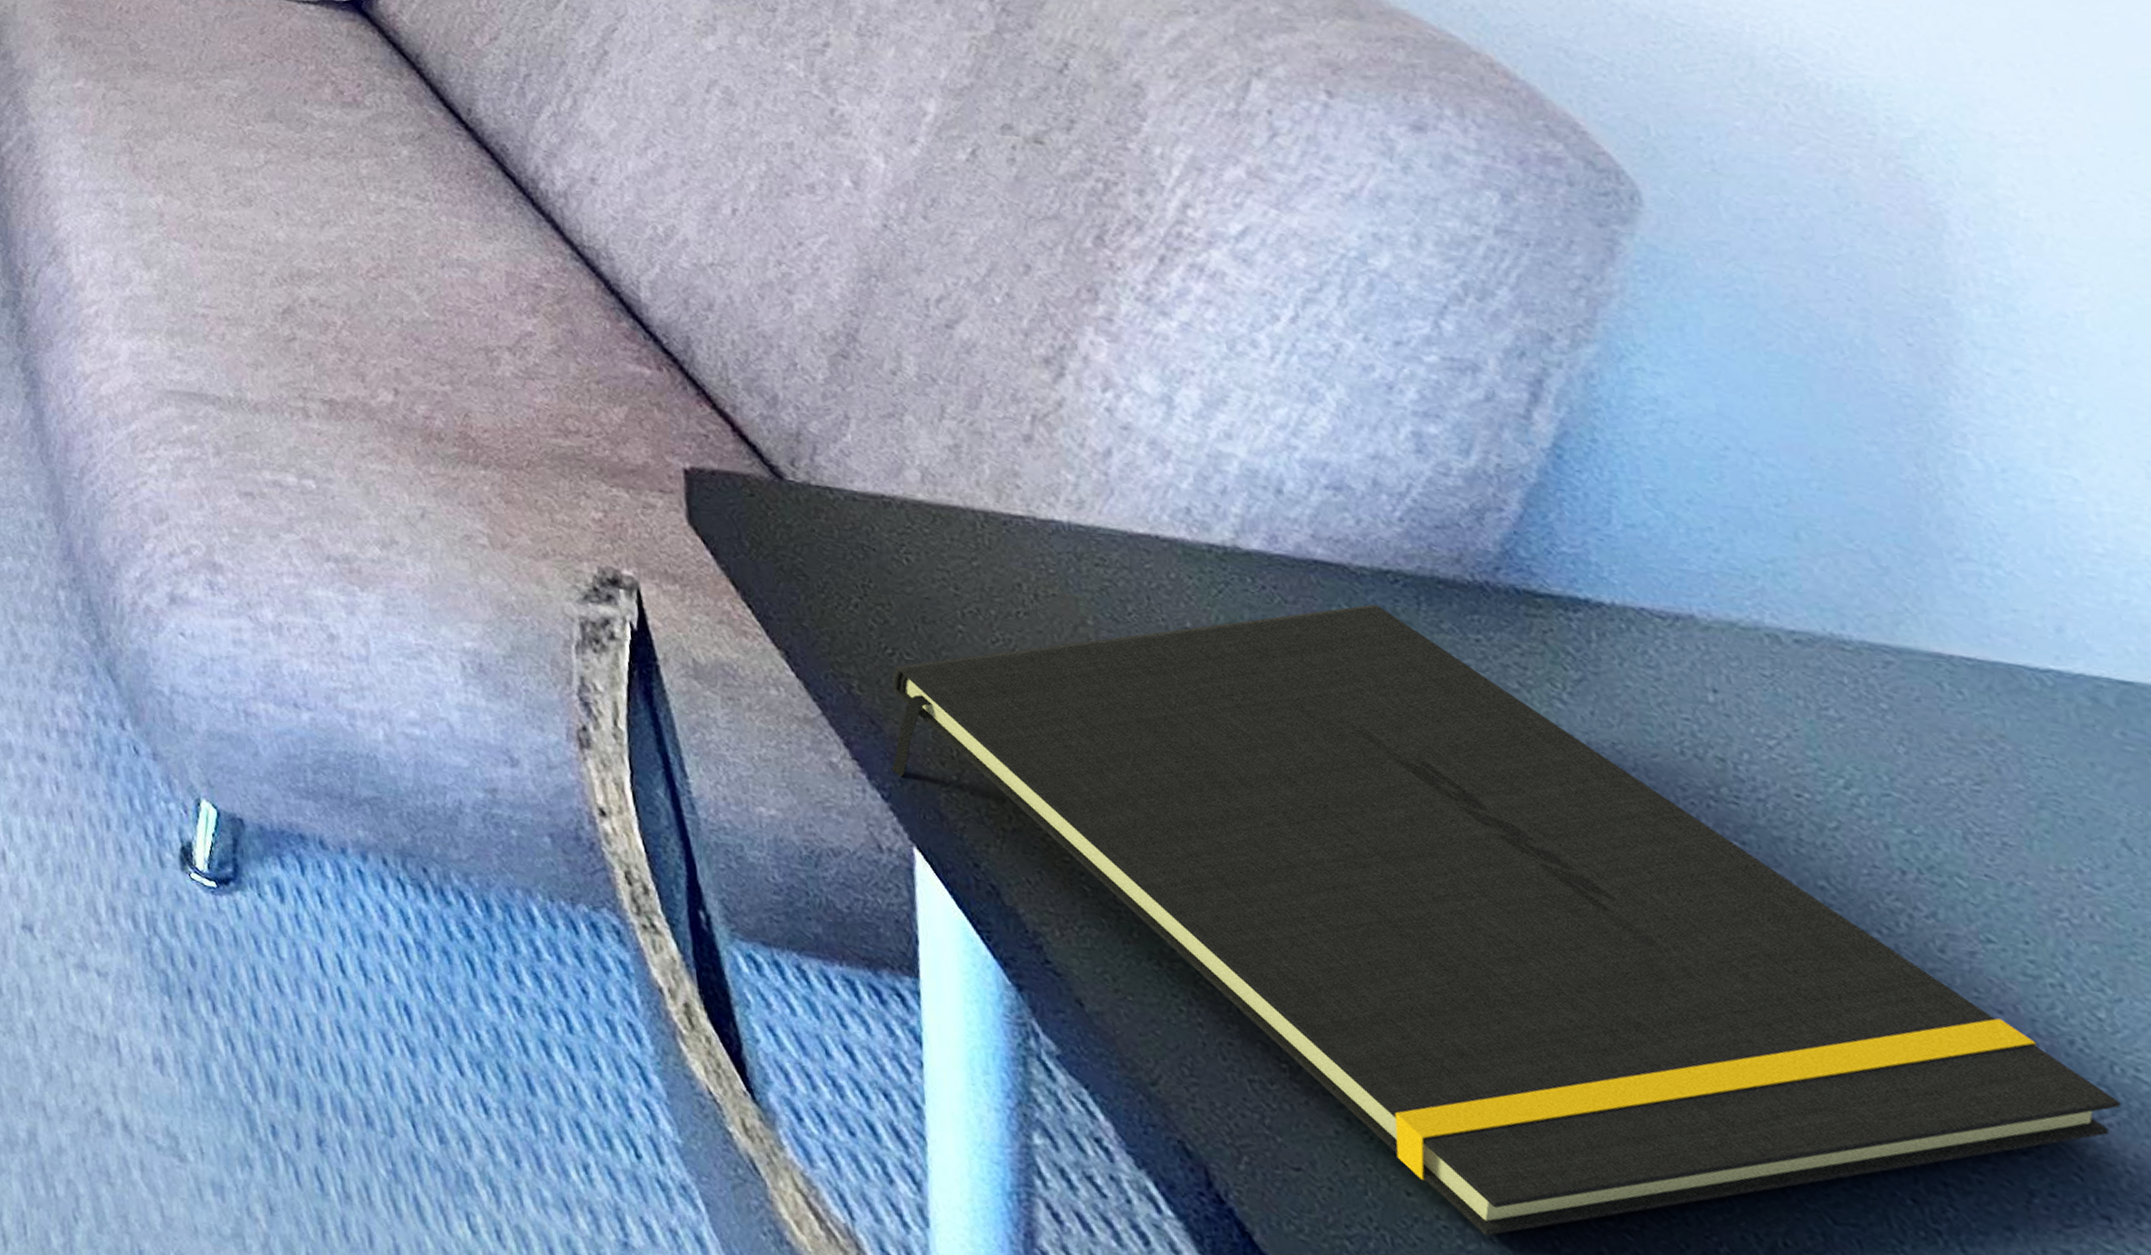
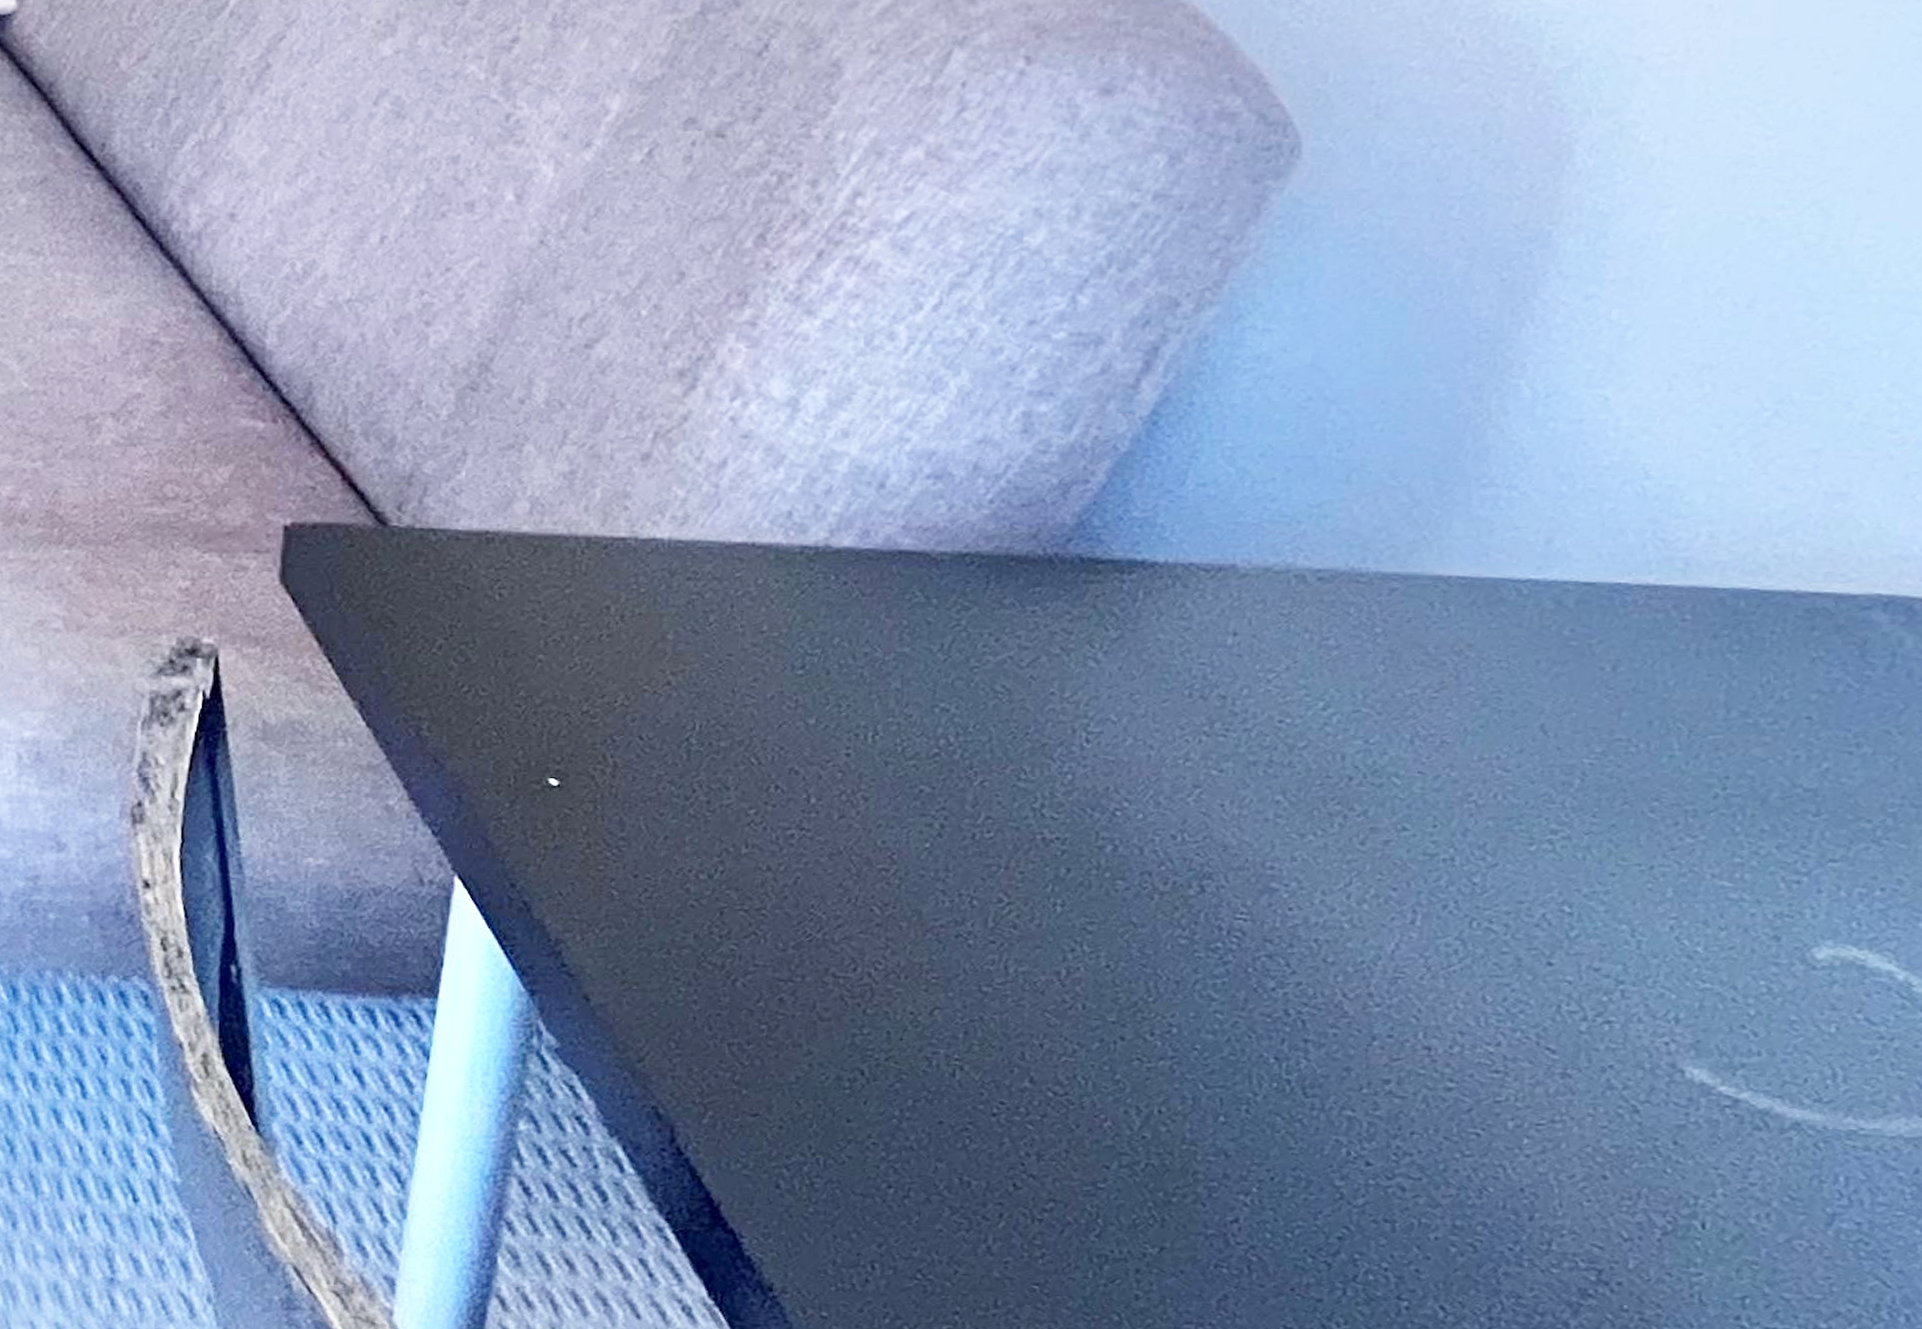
notepad: present [891,604,2121,1236] -> none [446,588,1469,1145]

